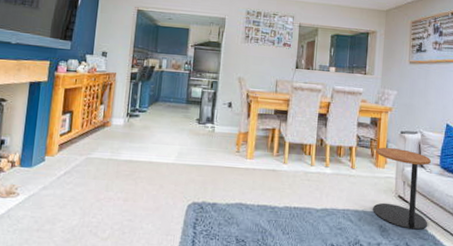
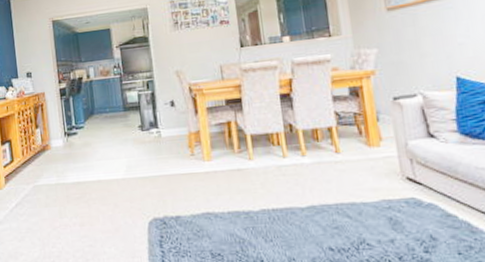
side table: present [373,147,431,230] -> none [365,119,457,218]

